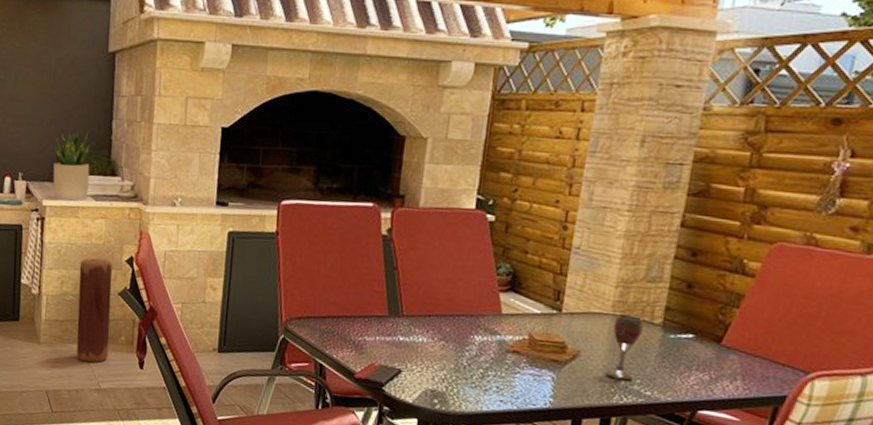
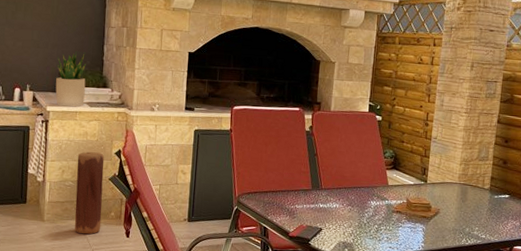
cup: present [606,313,644,381] -> none [456,182,478,228]

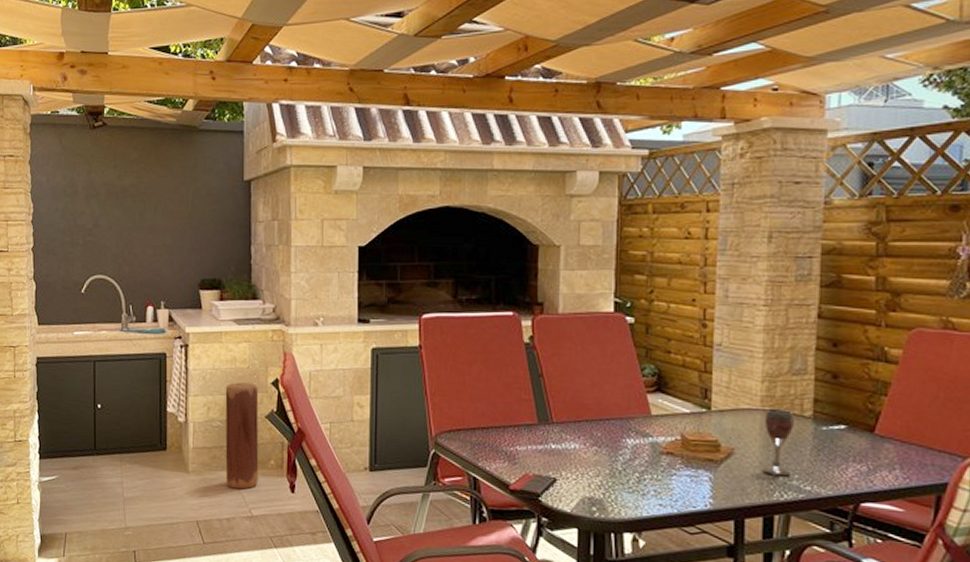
planter: present [55,51,86,107] -> none [195,256,231,326]
cup: none [456,182,478,228] -> present [763,408,794,476]

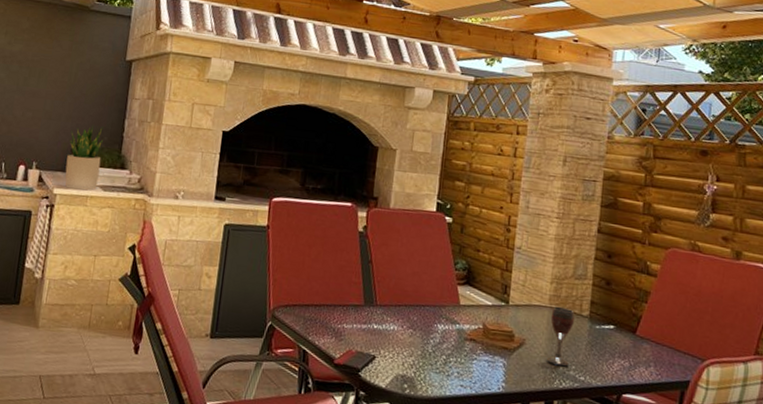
planter: none [195,256,231,326] -> present [65,125,103,191]
decorative log: present [225,382,259,489] -> none [73,244,116,348]

